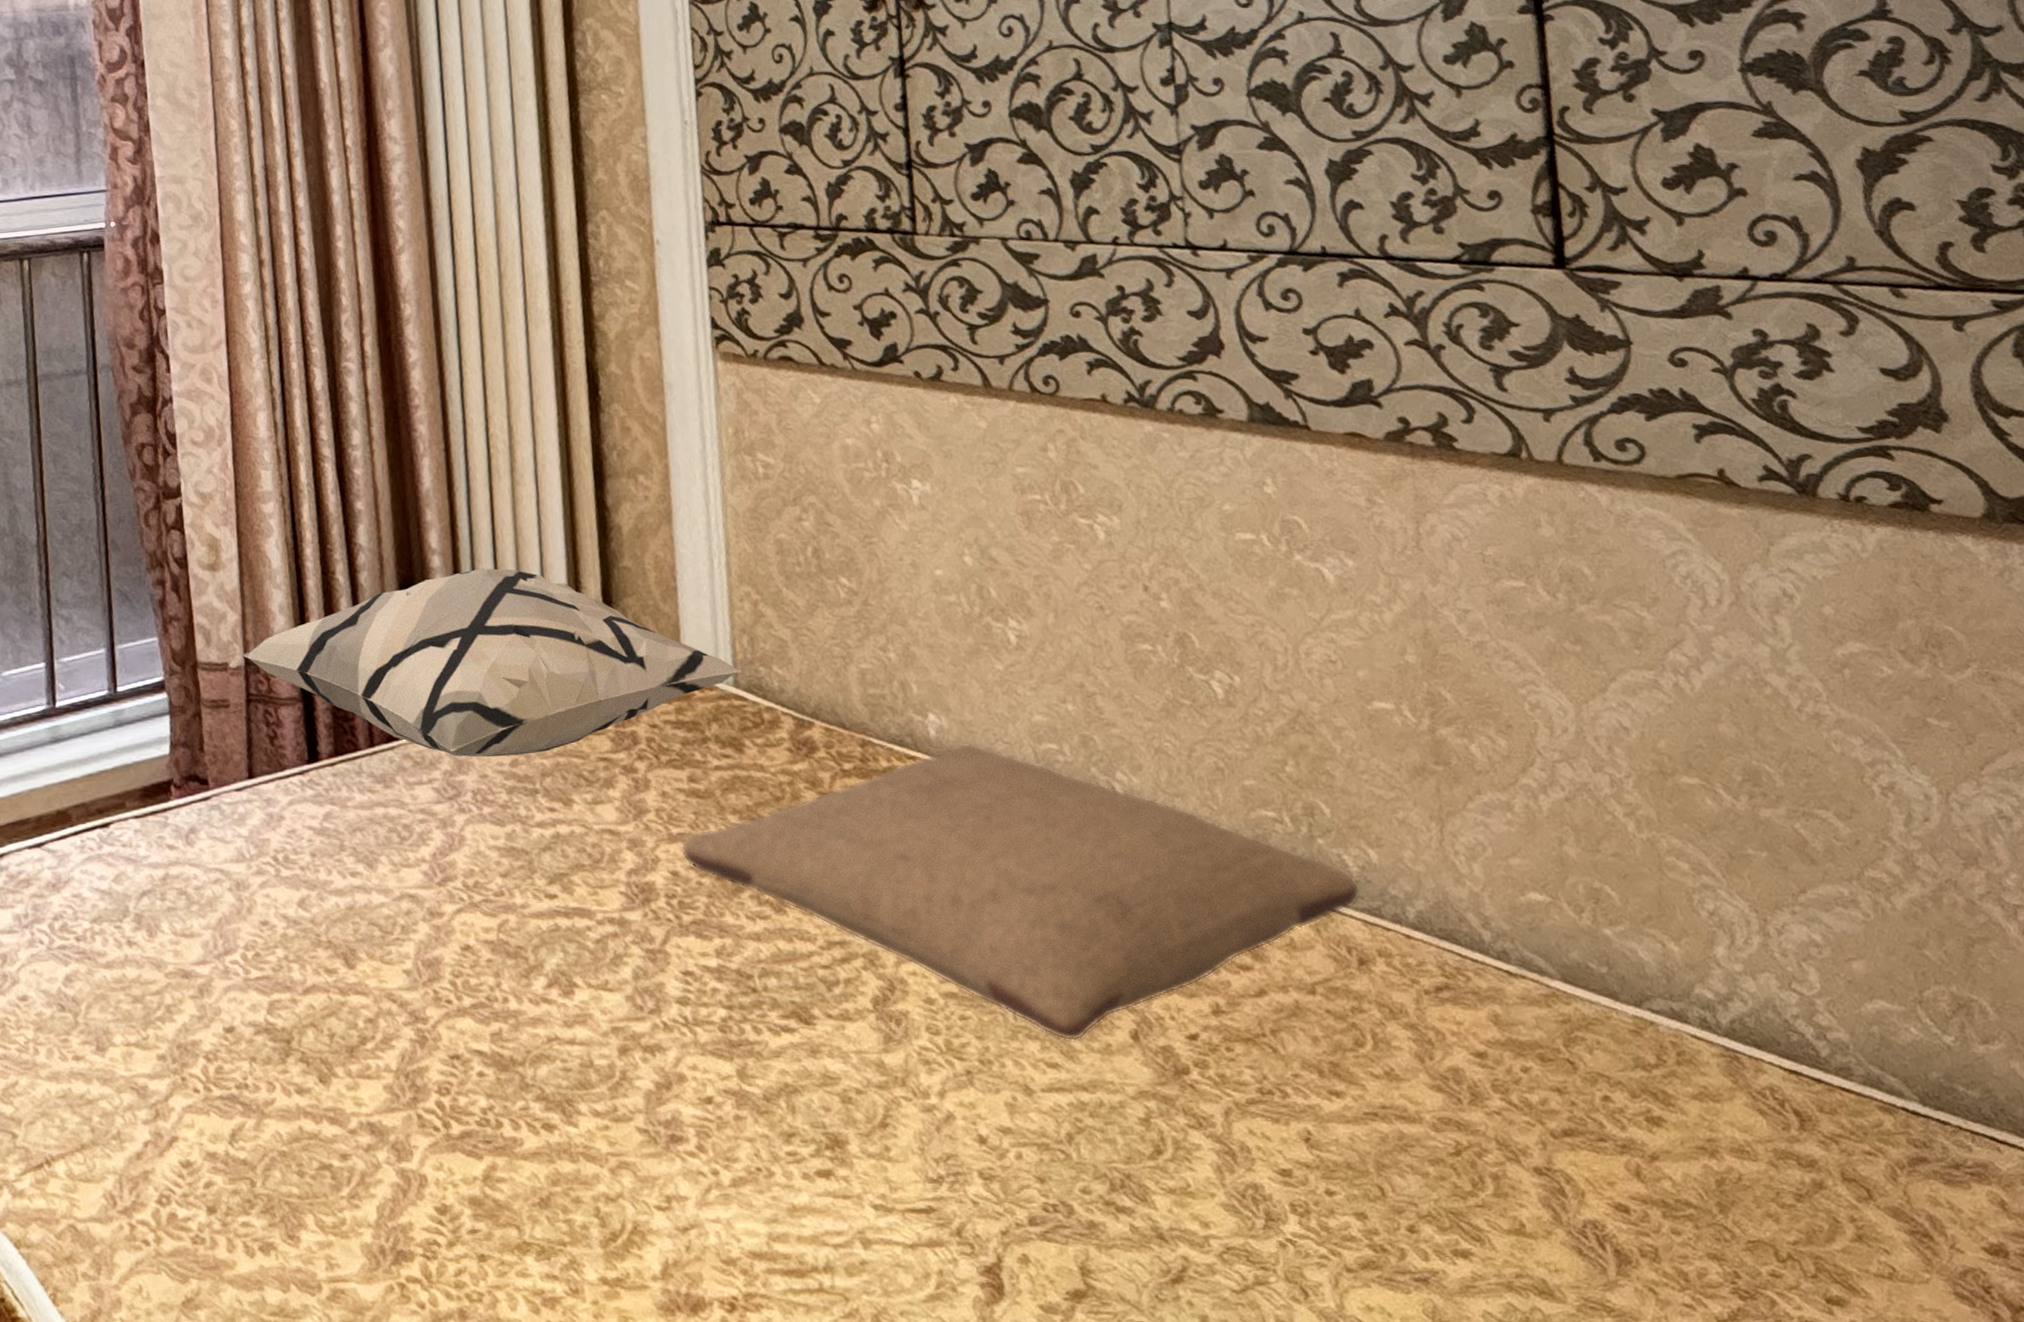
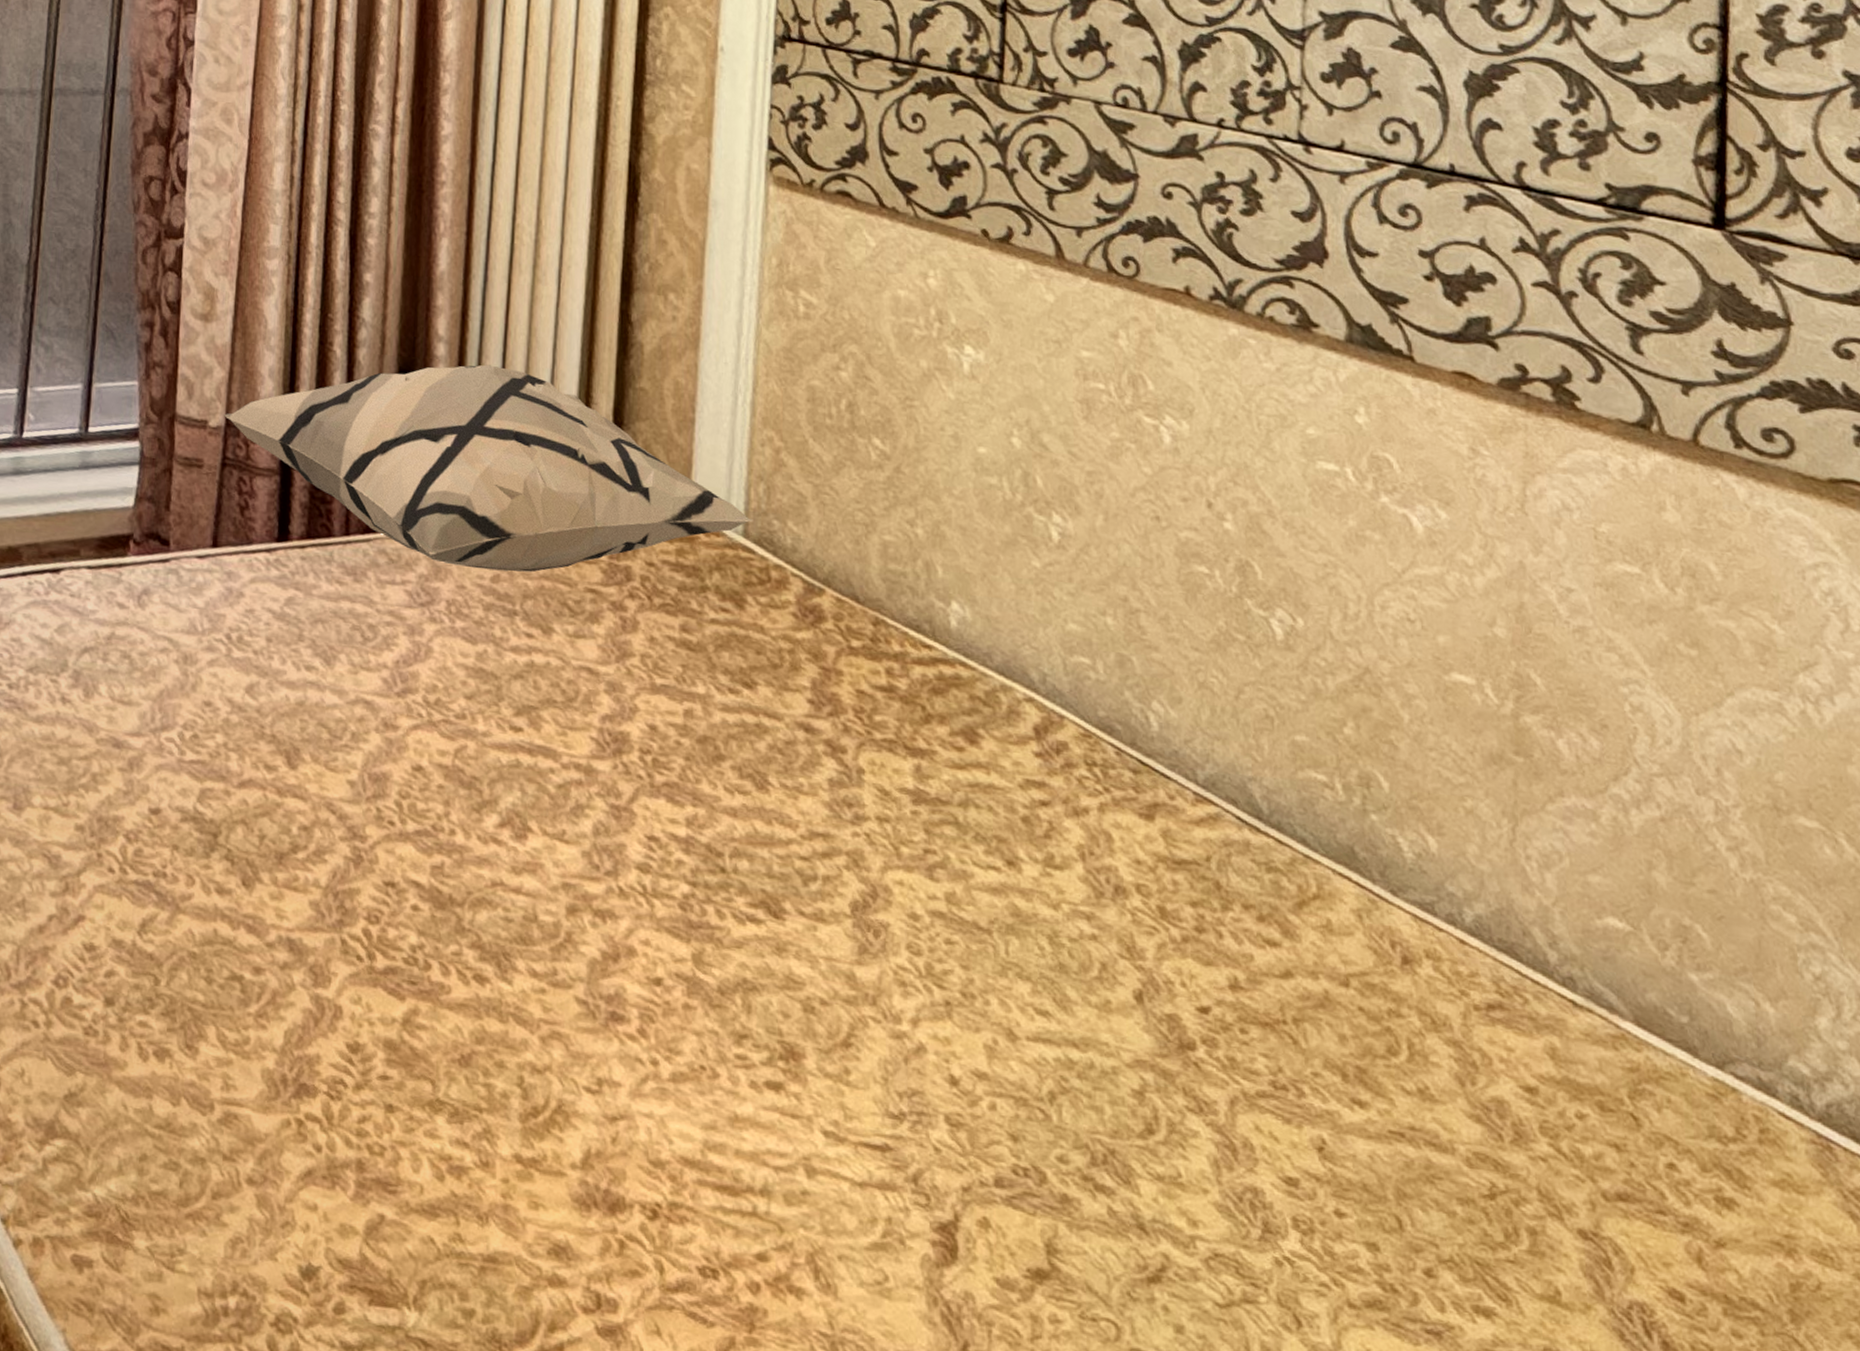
pillow: present [680,743,1361,1041] -> none [661,640,1414,991]

